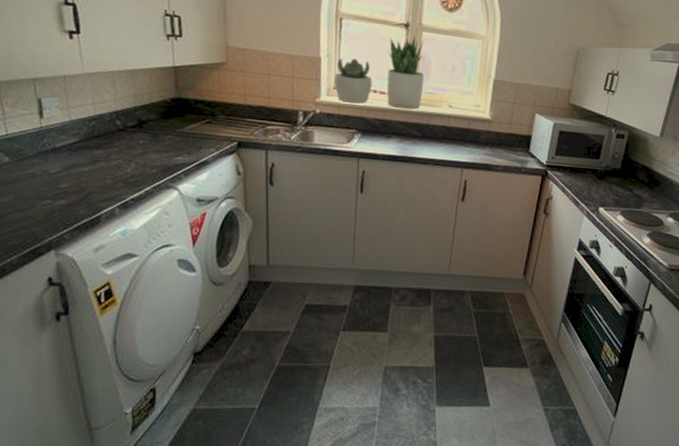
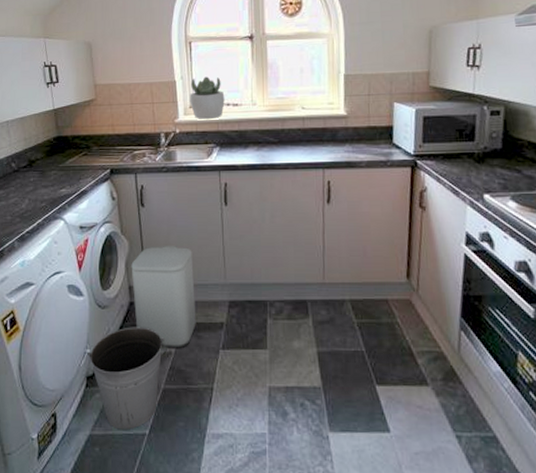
bucket: none [196,305,284,405] -> present [87,327,165,430]
pedal bin: none [253,227,322,334] -> present [131,246,196,354]
planter: present [386,36,424,111] -> none [236,46,275,118]

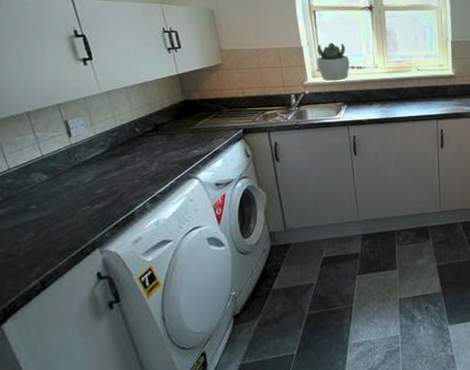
bucket: present [87,327,165,430] -> none [233,265,306,355]
pedal bin: present [131,246,196,354] -> none [270,193,335,287]

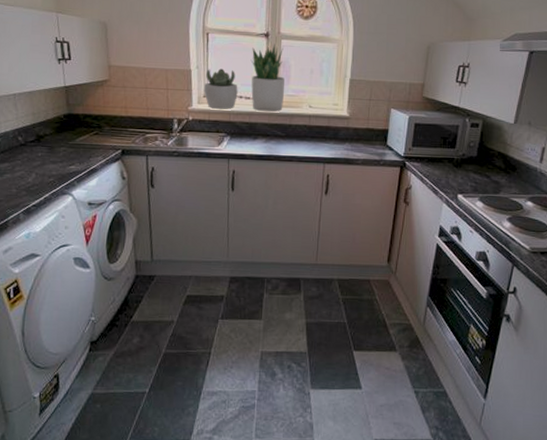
planter: none [358,15,394,79] -> present [250,44,285,113]

